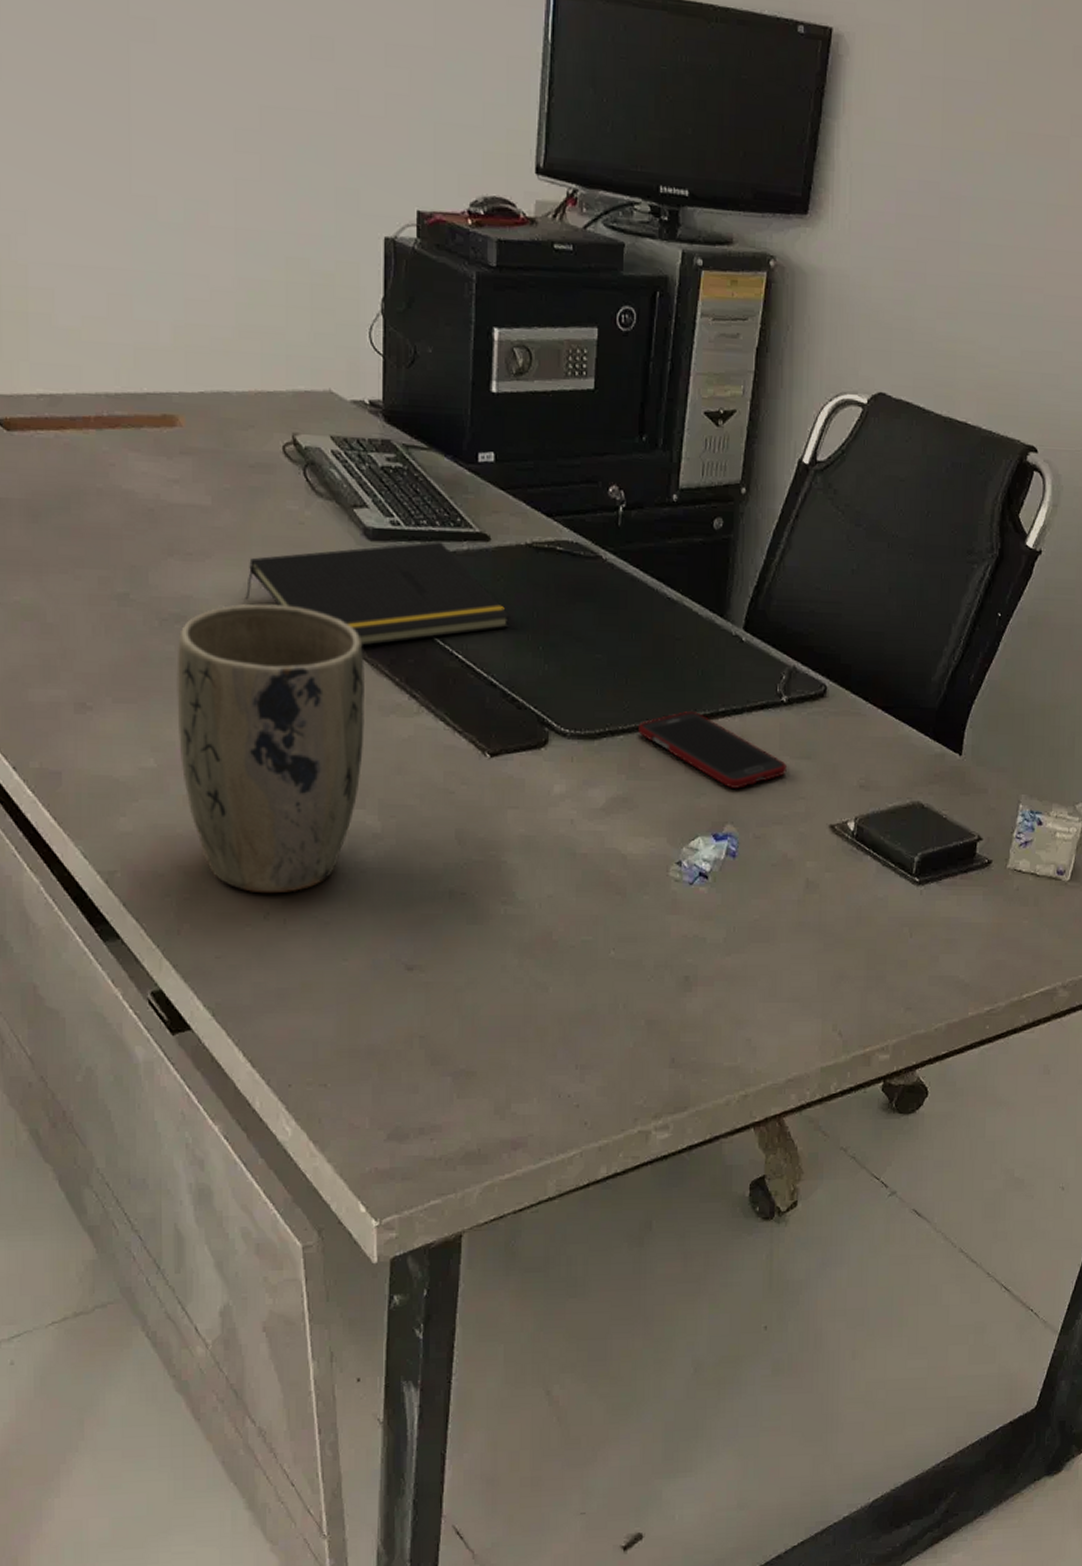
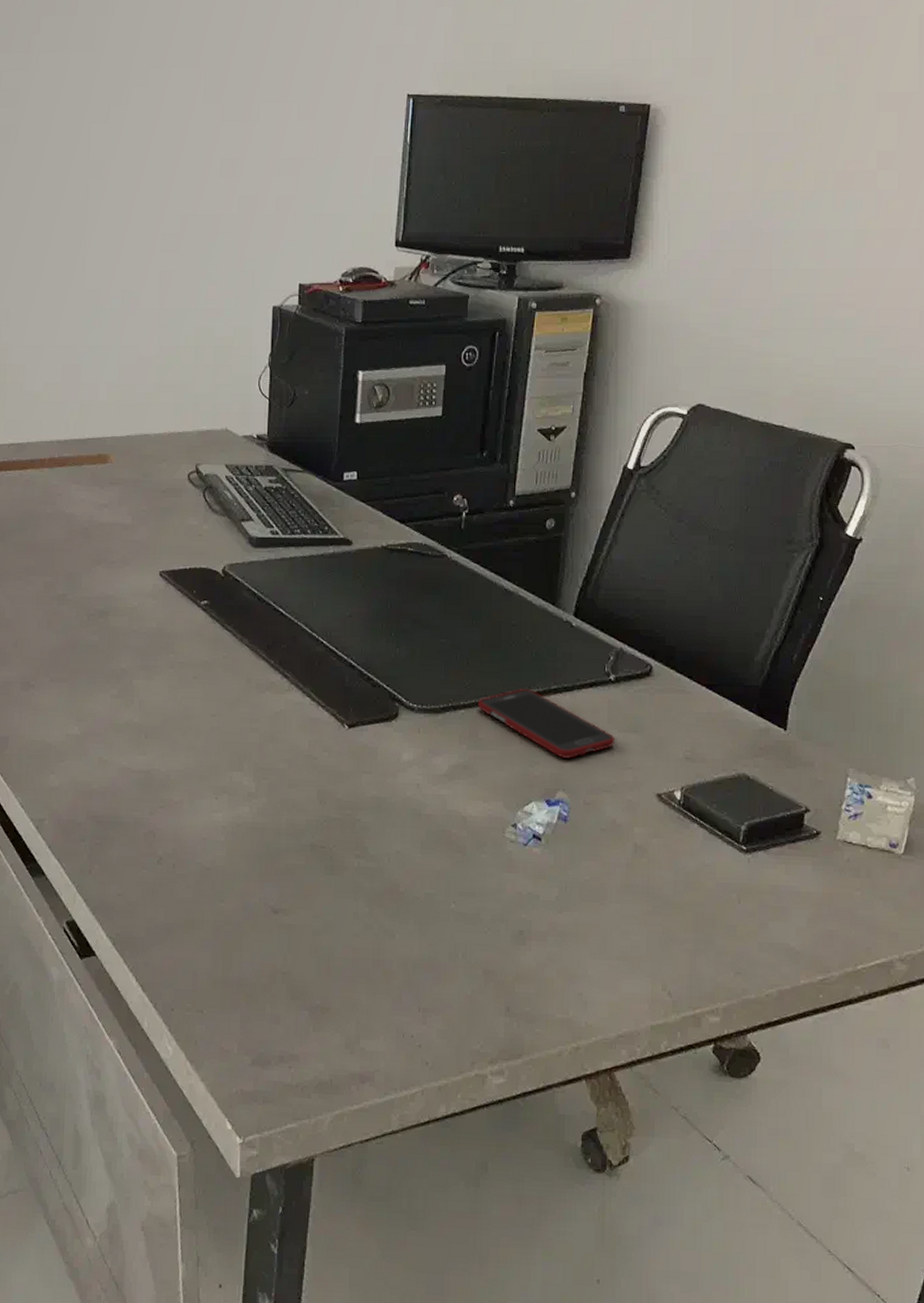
plant pot: present [176,603,366,894] -> none [97,601,247,842]
notepad: present [245,542,510,646] -> none [154,547,368,634]

